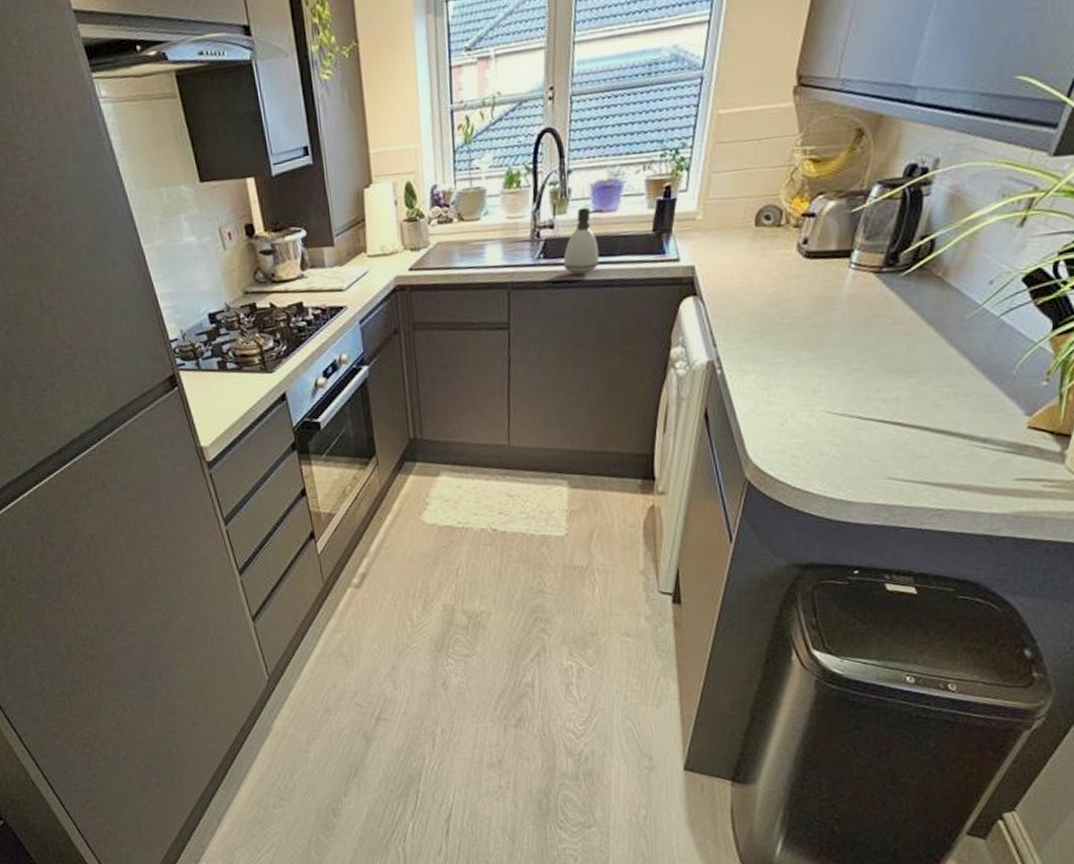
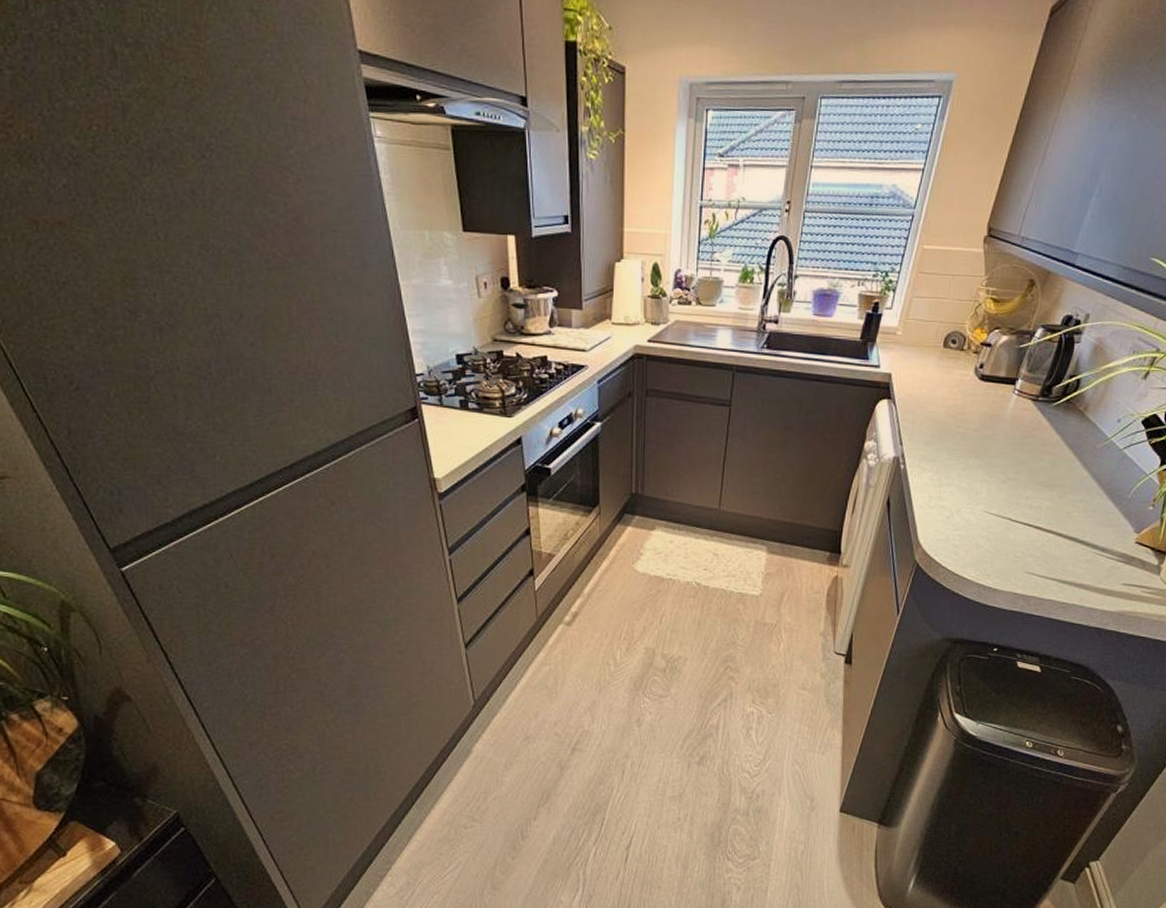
soap dispenser: present [563,207,604,275] -> none [783,309,822,367]

